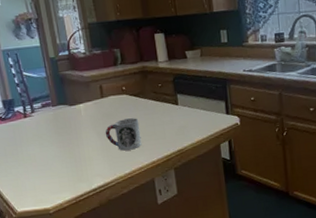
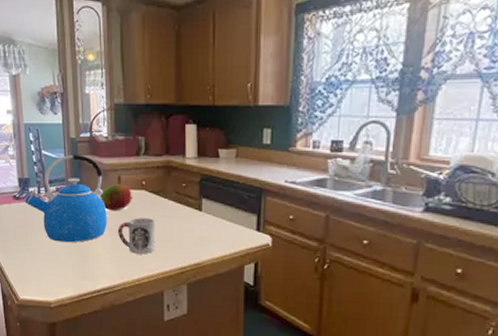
kettle: none [11,71,95,153] -> present [24,154,107,243]
fruit: none [84,91,116,117] -> present [99,183,133,211]

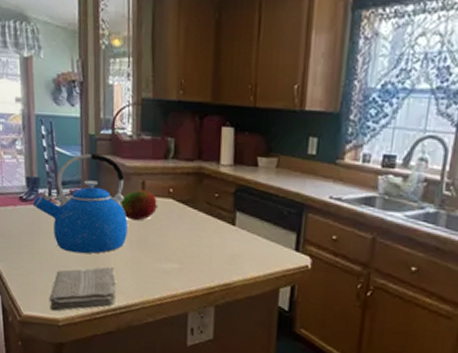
washcloth: none [42,253,99,295] -> present [49,267,116,312]
cup: present [117,218,155,254] -> none [138,229,182,271]

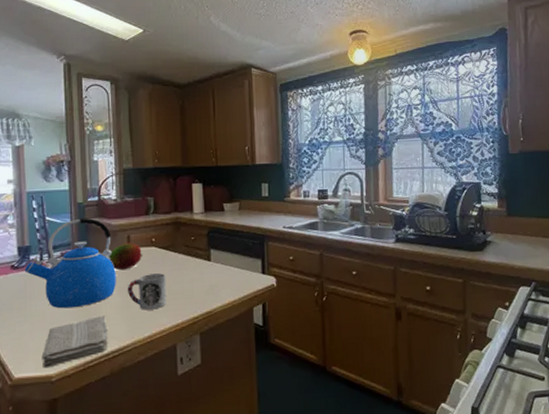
cup: none [138,229,182,271] -> present [127,273,167,310]

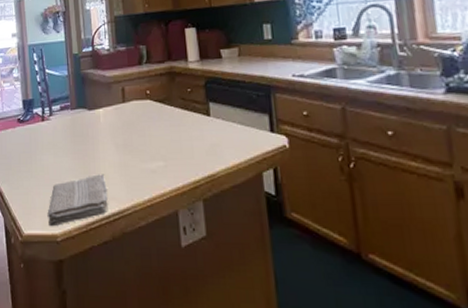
kettle: present [24,218,116,309] -> none [29,69,113,165]
fruit: present [108,242,143,271] -> none [104,95,139,126]
cup: present [127,273,167,310] -> none [124,129,166,170]

